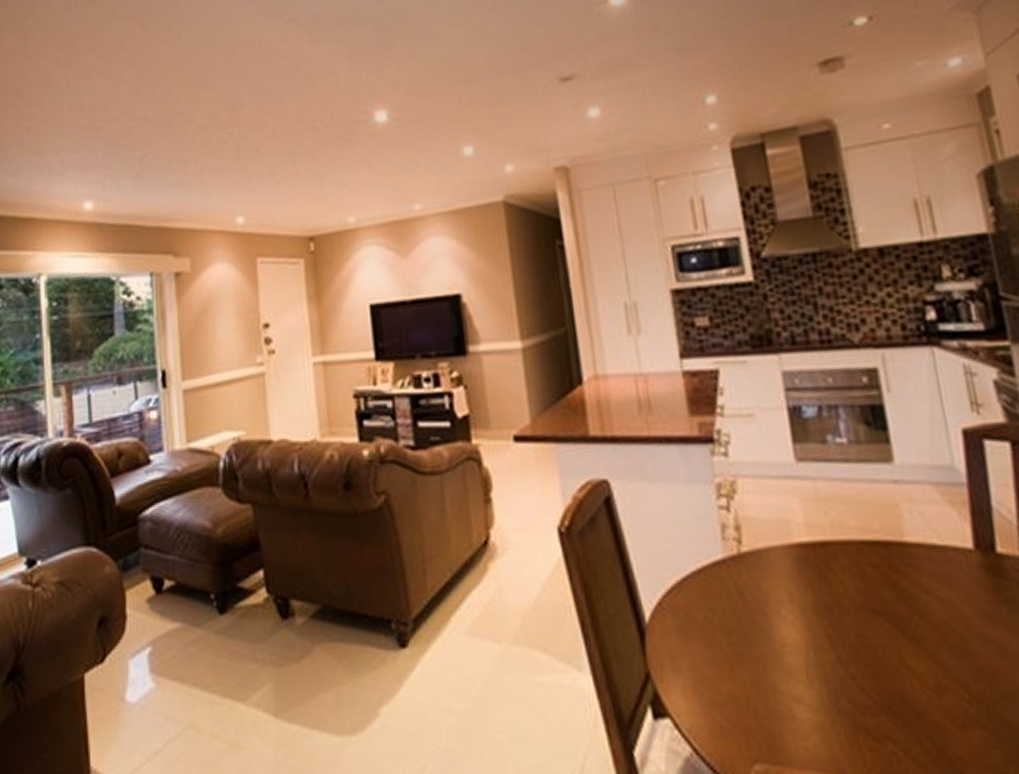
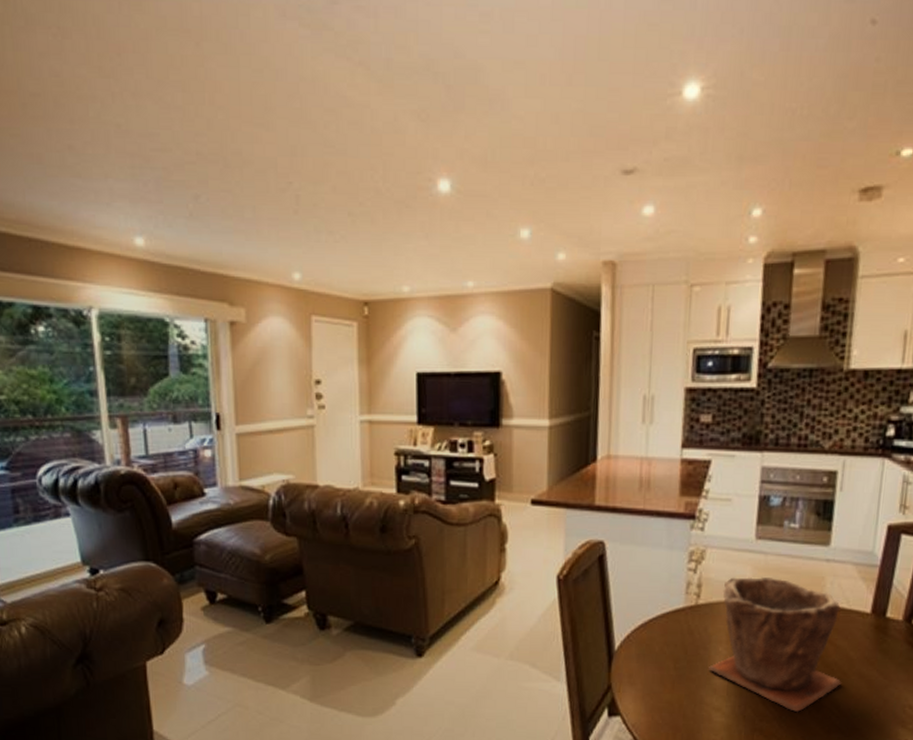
plant pot: none [769,509,963,699] -> present [709,576,842,712]

